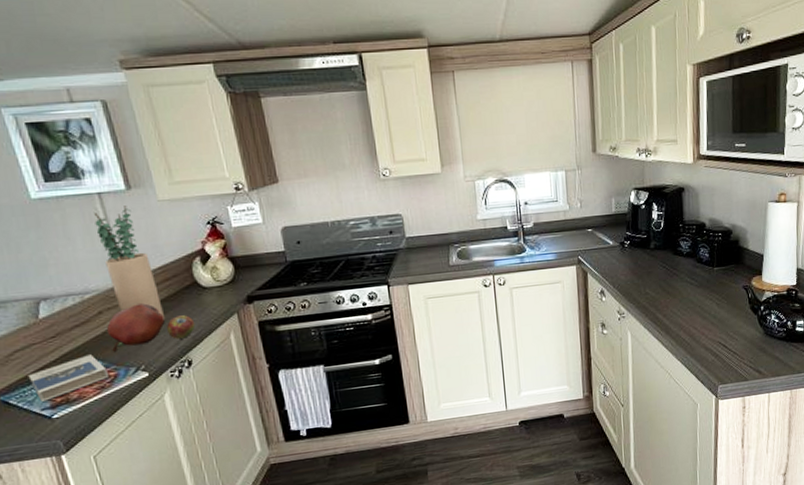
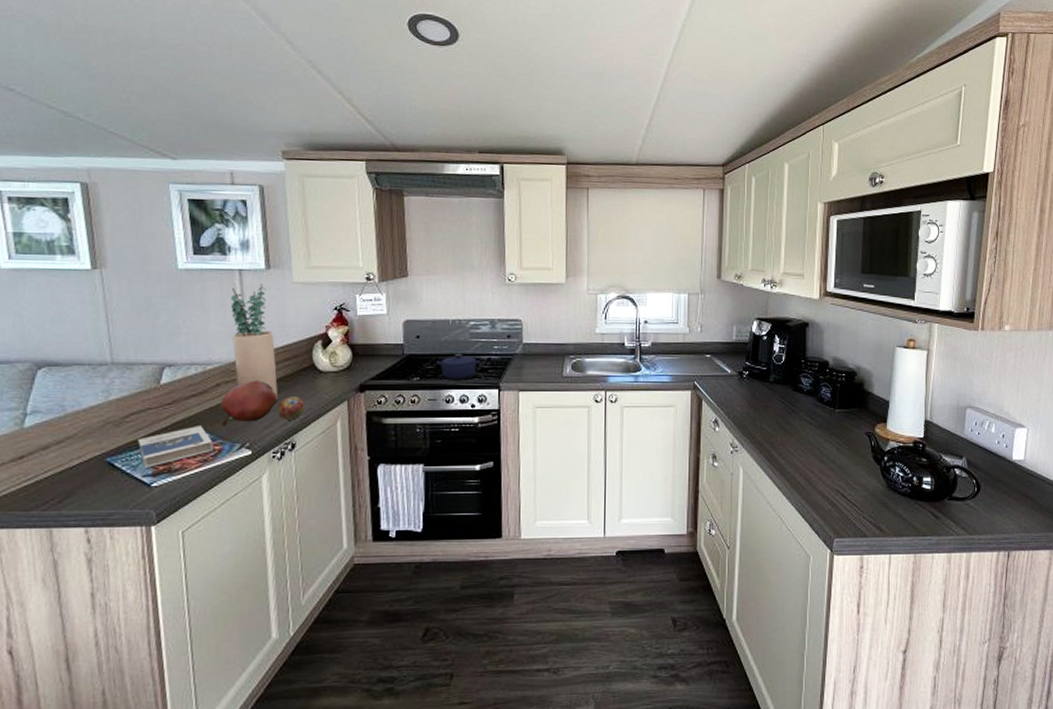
cooking pot: none [320,254,366,282] -> present [435,353,481,381]

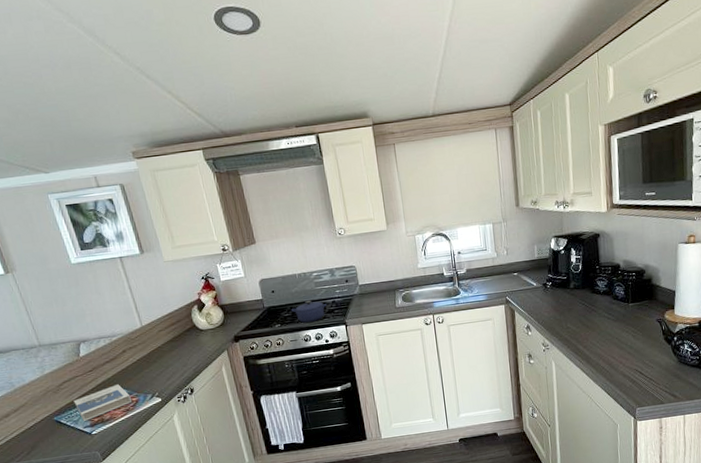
fruit: present [221,380,277,426] -> none [129,343,172,382]
vase: present [230,284,279,401] -> none [118,266,173,358]
fruit: present [278,397,306,420] -> none [174,352,195,372]

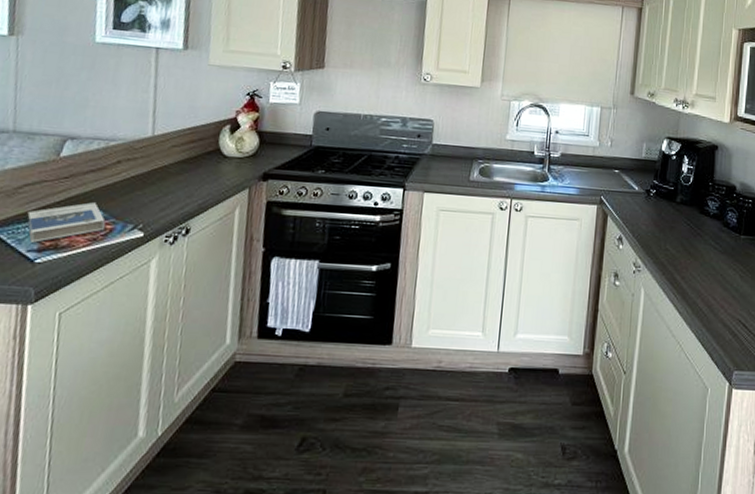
cooking pot: present [291,300,327,323] -> none [342,148,389,177]

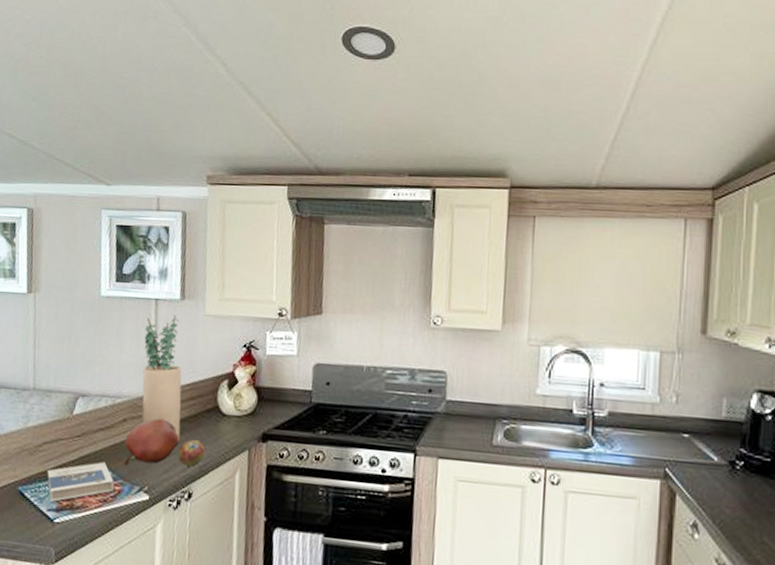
fruit: none [117,160,178,205] -> present [124,418,179,465]
vase: none [138,64,183,183] -> present [142,315,182,443]
fruit: none [176,180,206,204] -> present [178,440,206,466]

